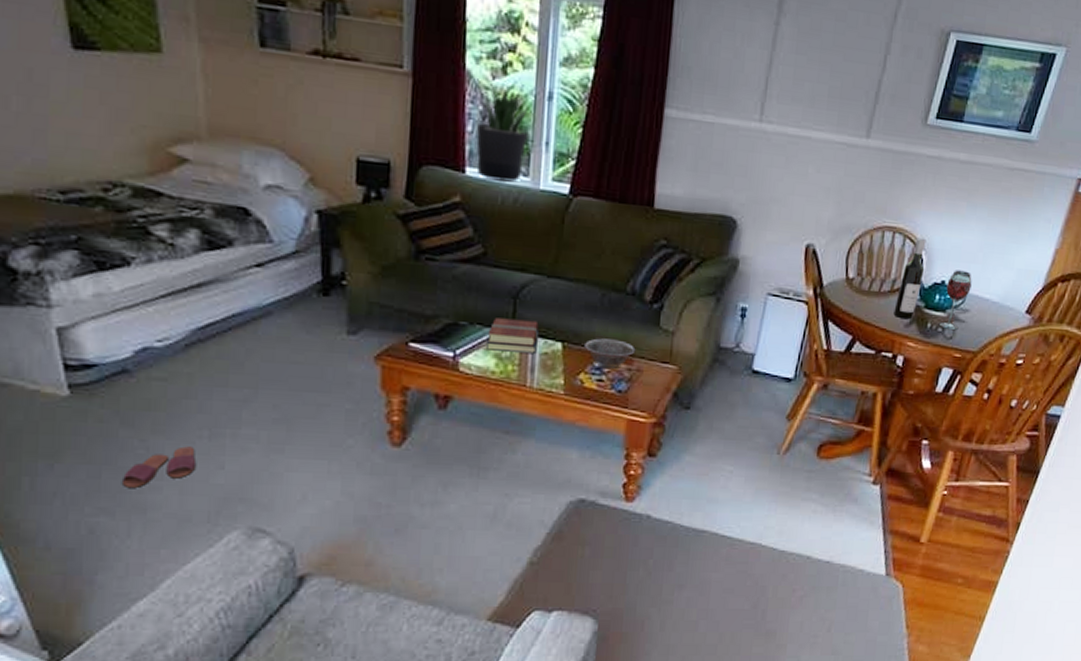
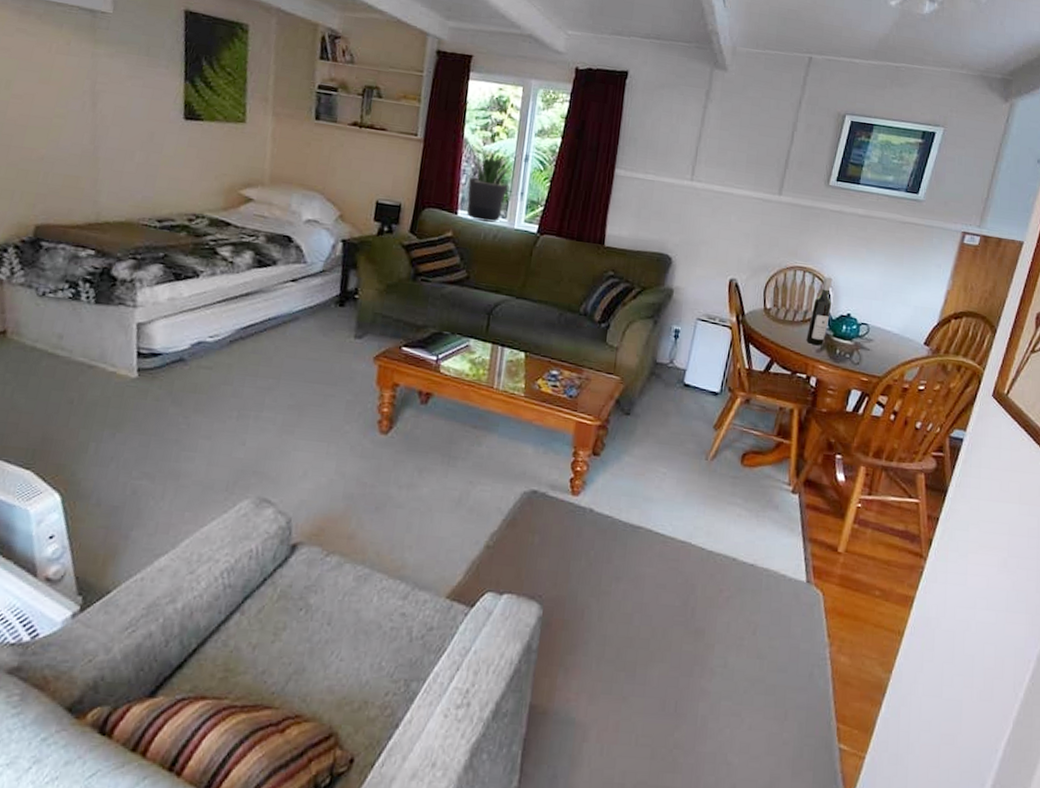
slippers: present [123,446,197,489] -> none [165,424,225,458]
books: present [486,318,540,355] -> none [463,329,507,362]
decorative bowl: present [584,338,636,370] -> none [543,350,586,378]
wineglass: present [938,270,972,330] -> none [846,305,874,357]

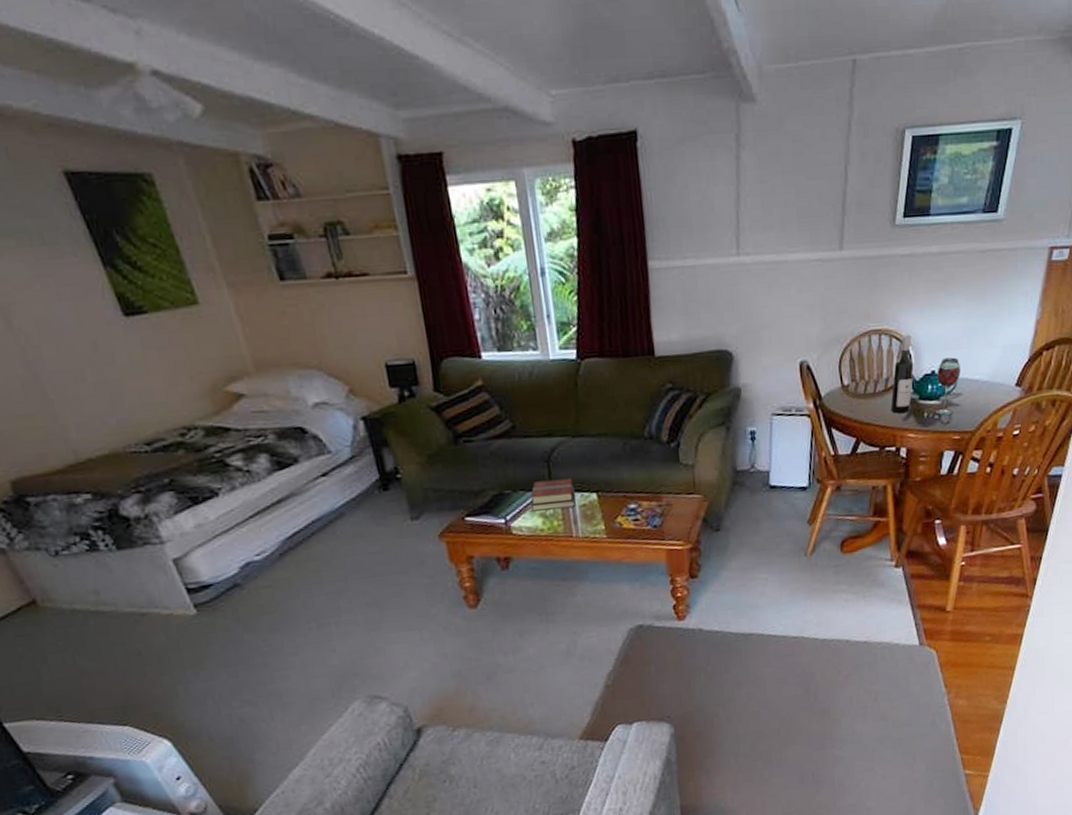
books: none [463,329,507,362] -> present [530,478,576,512]
planter: present [467,146,510,222] -> none [482,268,531,360]
wineglass: none [846,305,874,357] -> present [934,357,961,415]

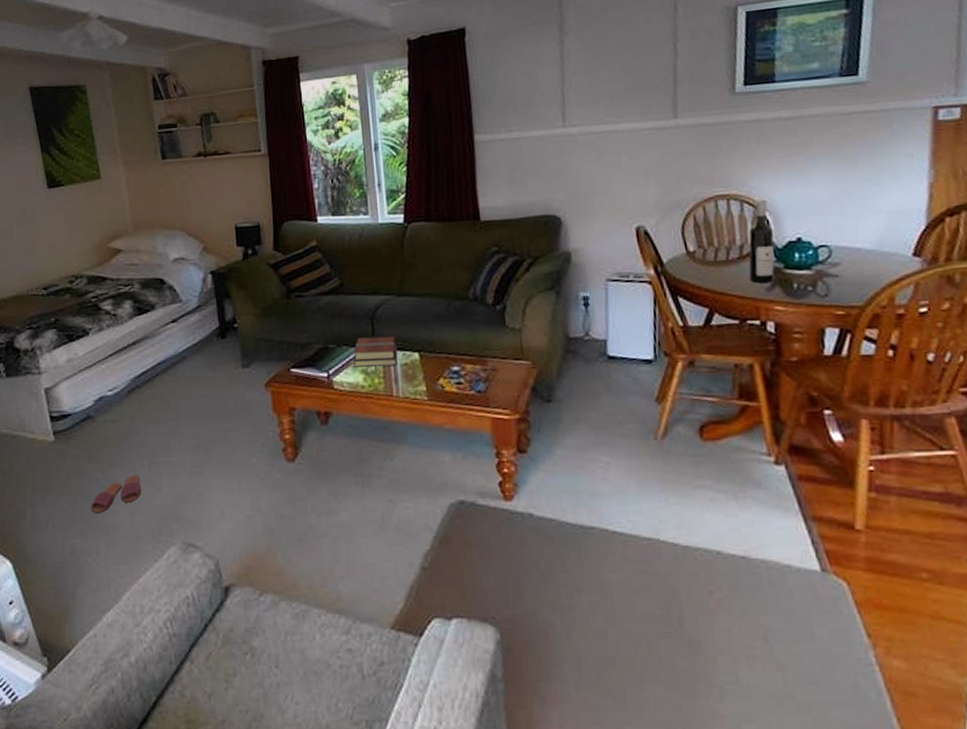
slippers: none [256,638,313,681] -> present [92,475,142,514]
wineglass: present [934,357,961,415] -> none [804,223,836,287]

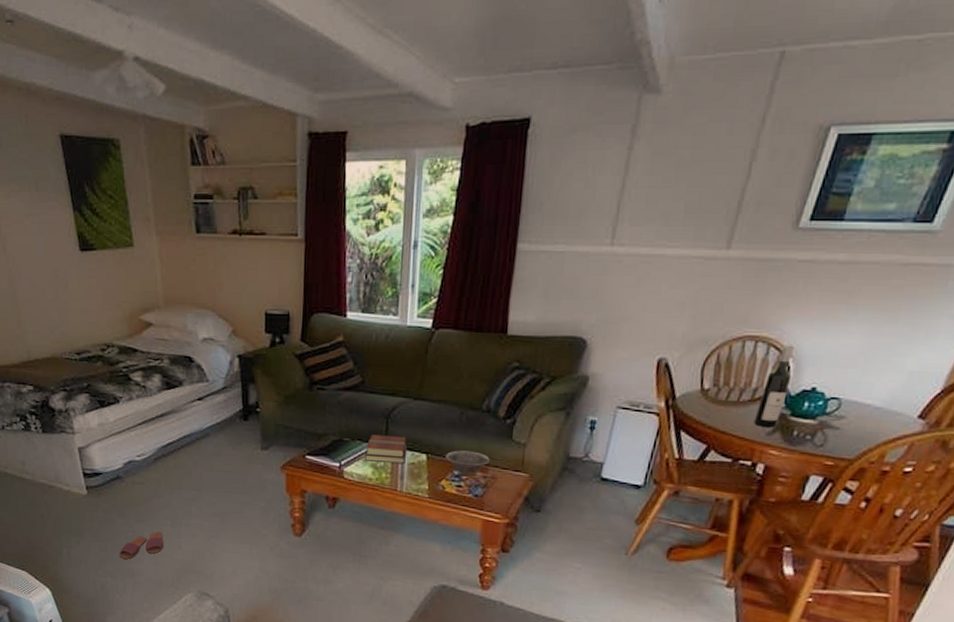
decorative bowl: none [439,343,488,372] -> present [446,450,491,477]

